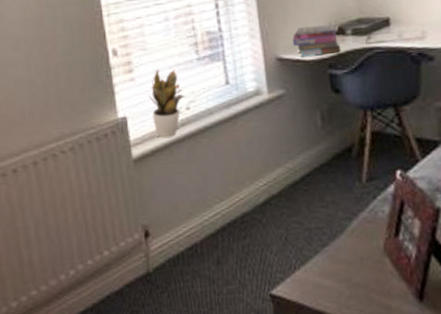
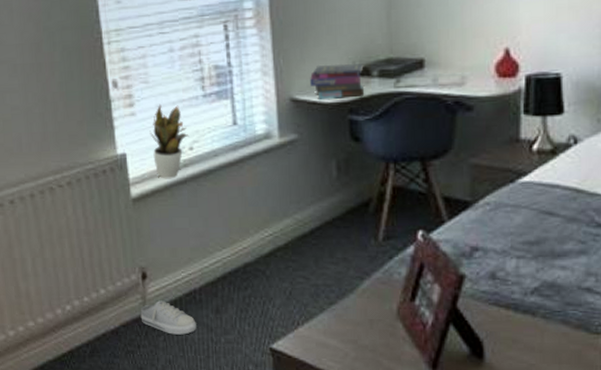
shoe: none [144,257,199,290] -> present [140,300,197,335]

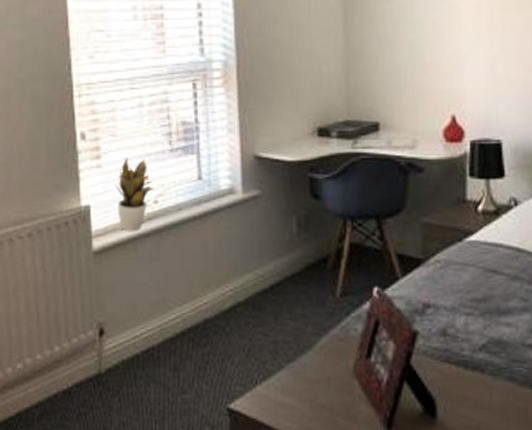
shoe: present [140,300,197,335] -> none [95,358,153,395]
books: present [310,64,365,99] -> none [273,125,325,157]

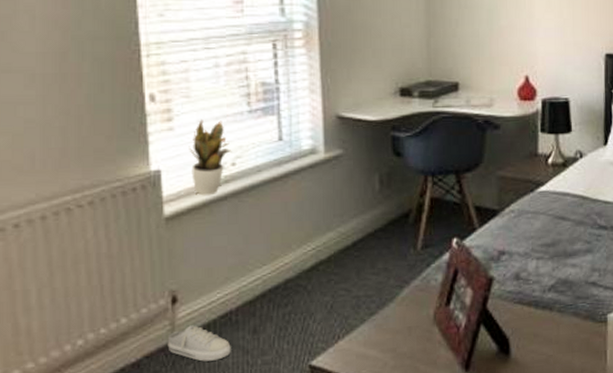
shoe: none [95,358,153,395] -> present [167,325,231,362]

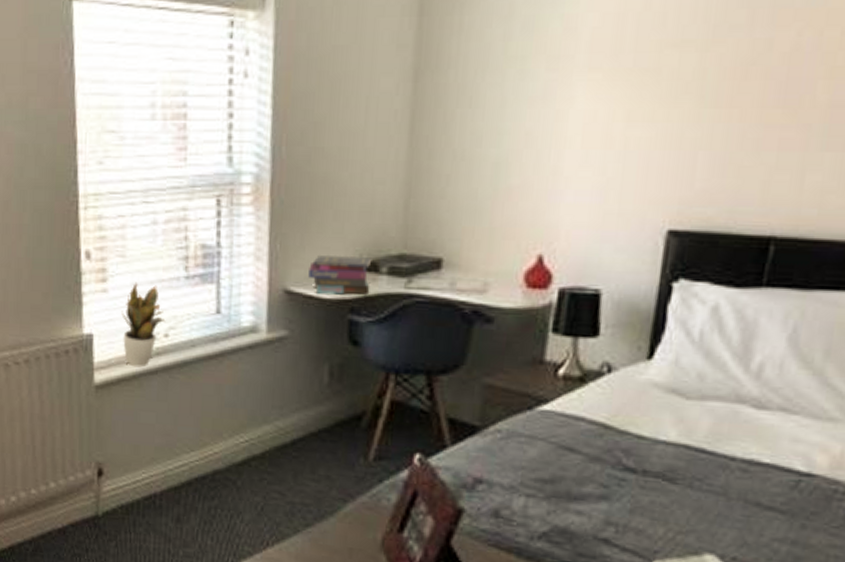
shoe: present [167,325,231,362] -> none [92,501,153,543]
books: none [356,85,406,117] -> present [308,255,372,295]

